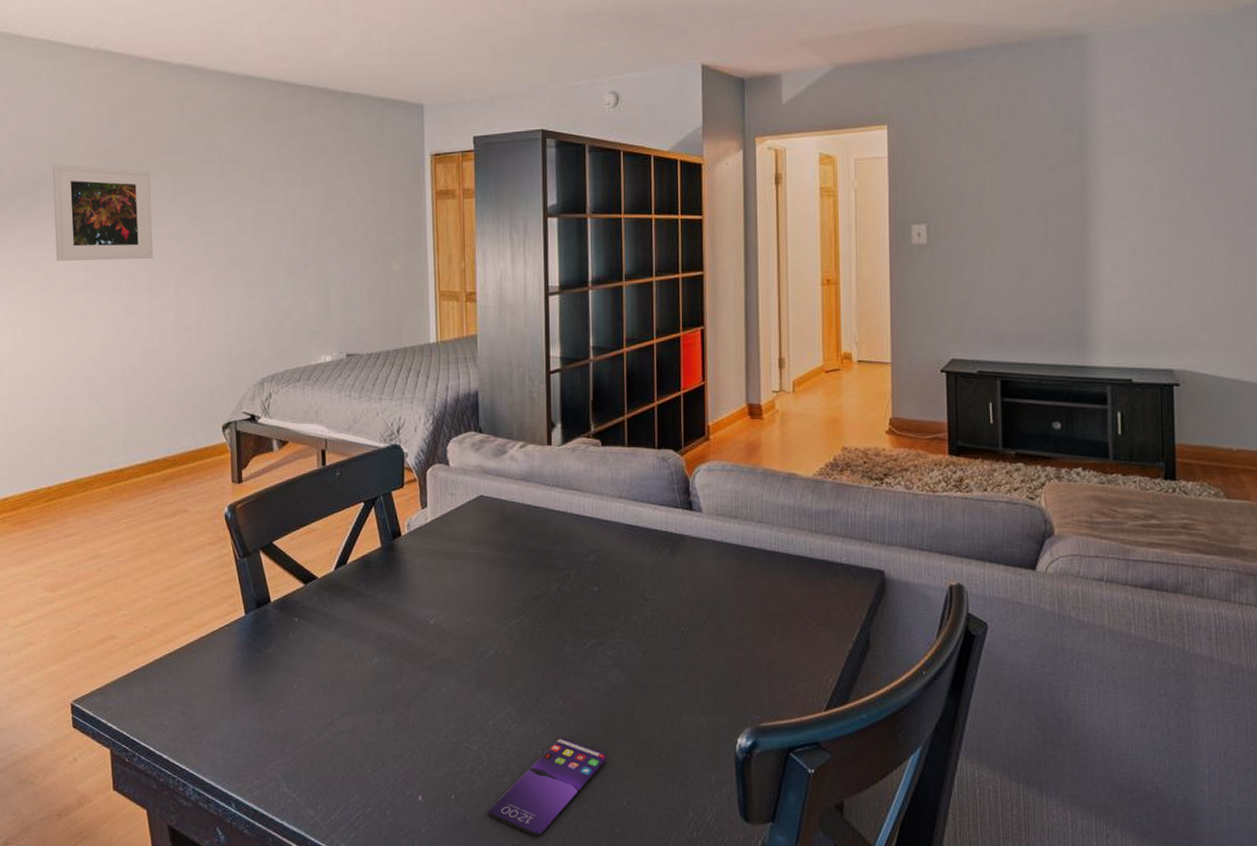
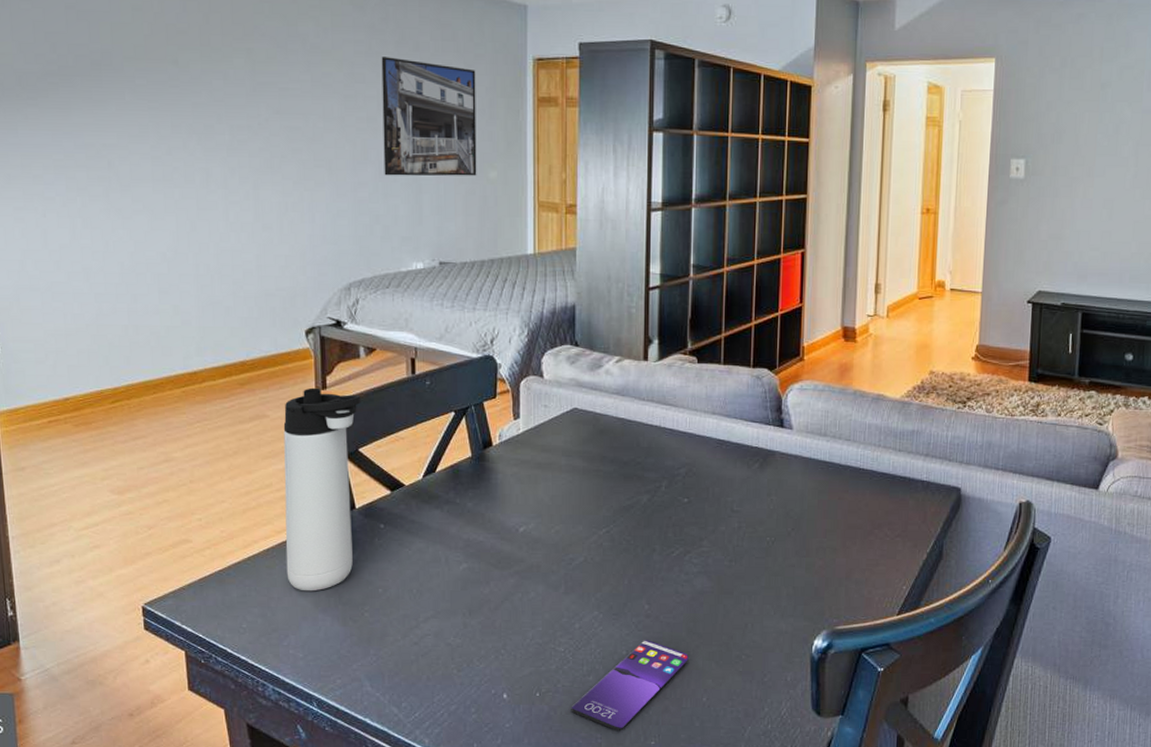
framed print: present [52,165,154,261] -> none [114,44,230,153]
thermos bottle: none [202,482,275,688] -> present [283,387,361,592]
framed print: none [290,161,380,273] -> present [381,57,477,176]

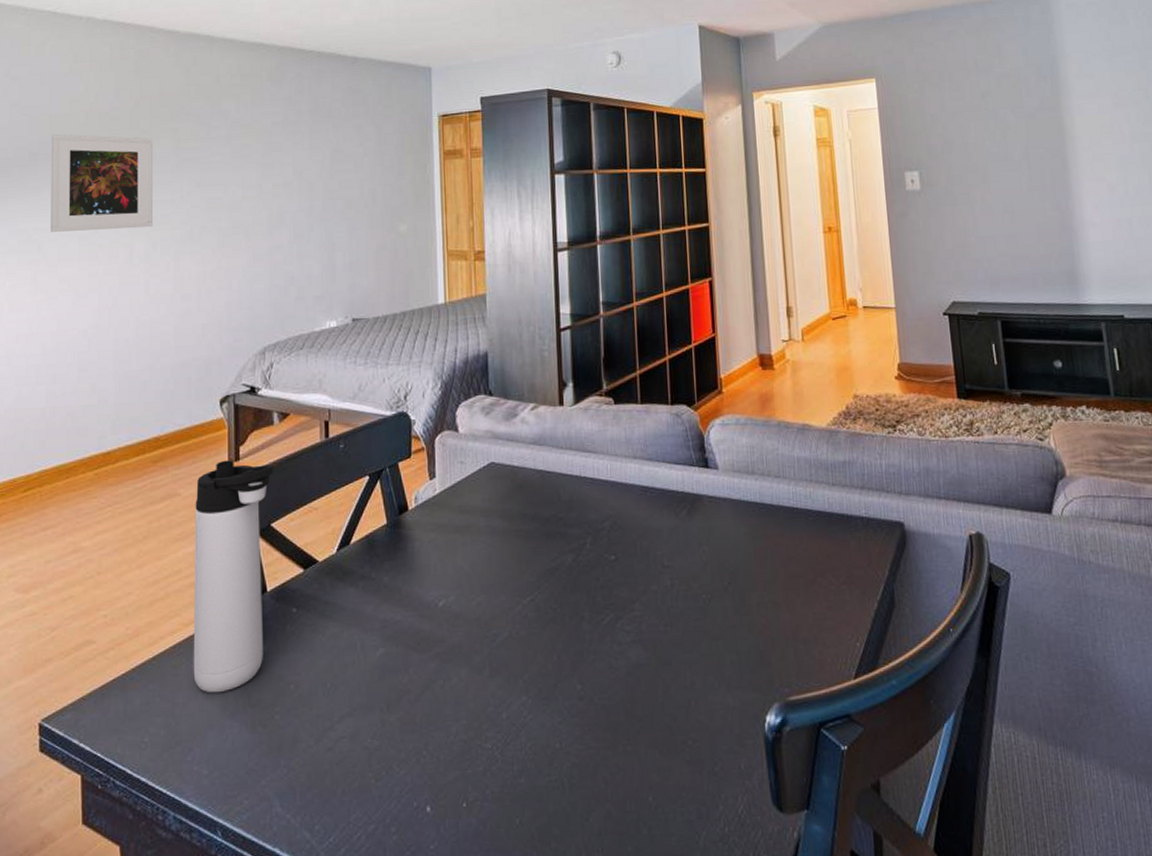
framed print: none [114,44,230,153] -> present [50,134,154,232]
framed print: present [381,57,477,176] -> none [297,125,388,237]
smartphone: present [571,640,689,731] -> none [502,728,629,846]

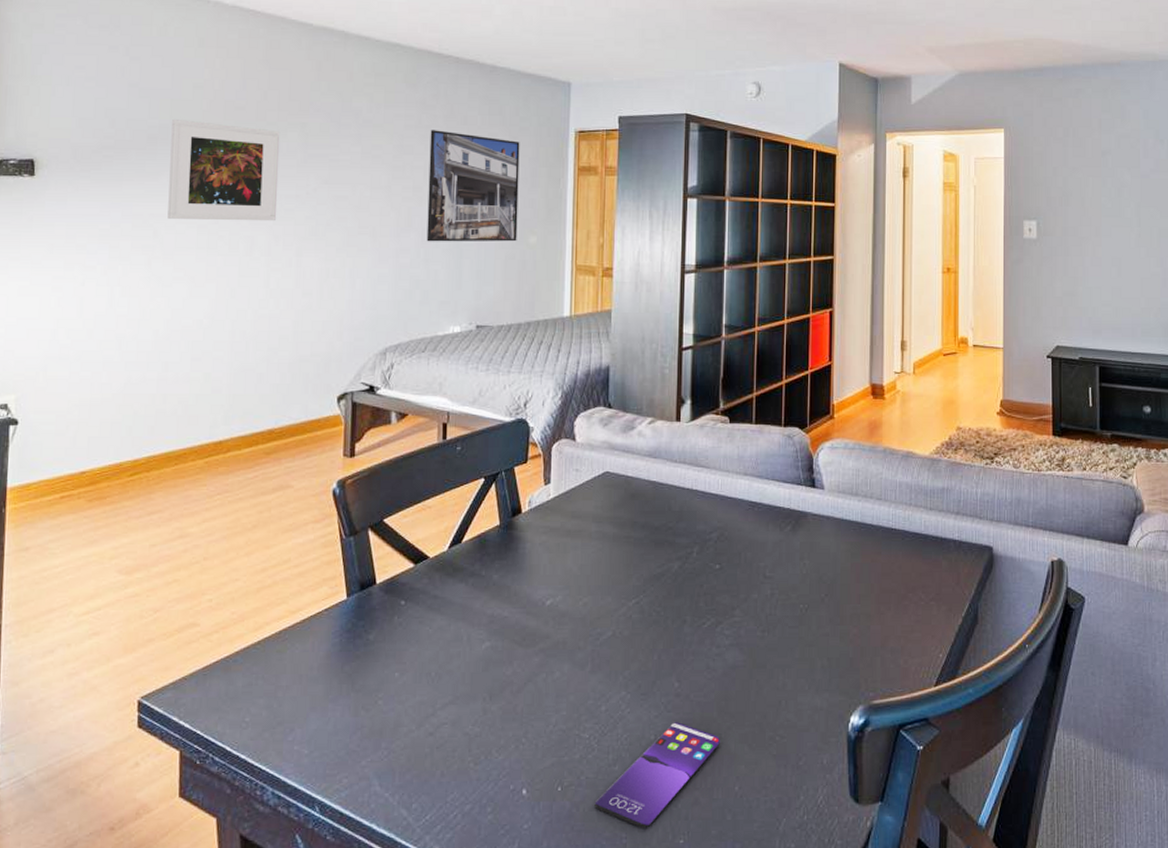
thermos bottle: present [193,459,274,693] -> none [298,455,389,678]
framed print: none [297,125,388,237] -> present [426,130,520,242]
smartphone: none [502,728,629,846] -> present [594,722,720,828]

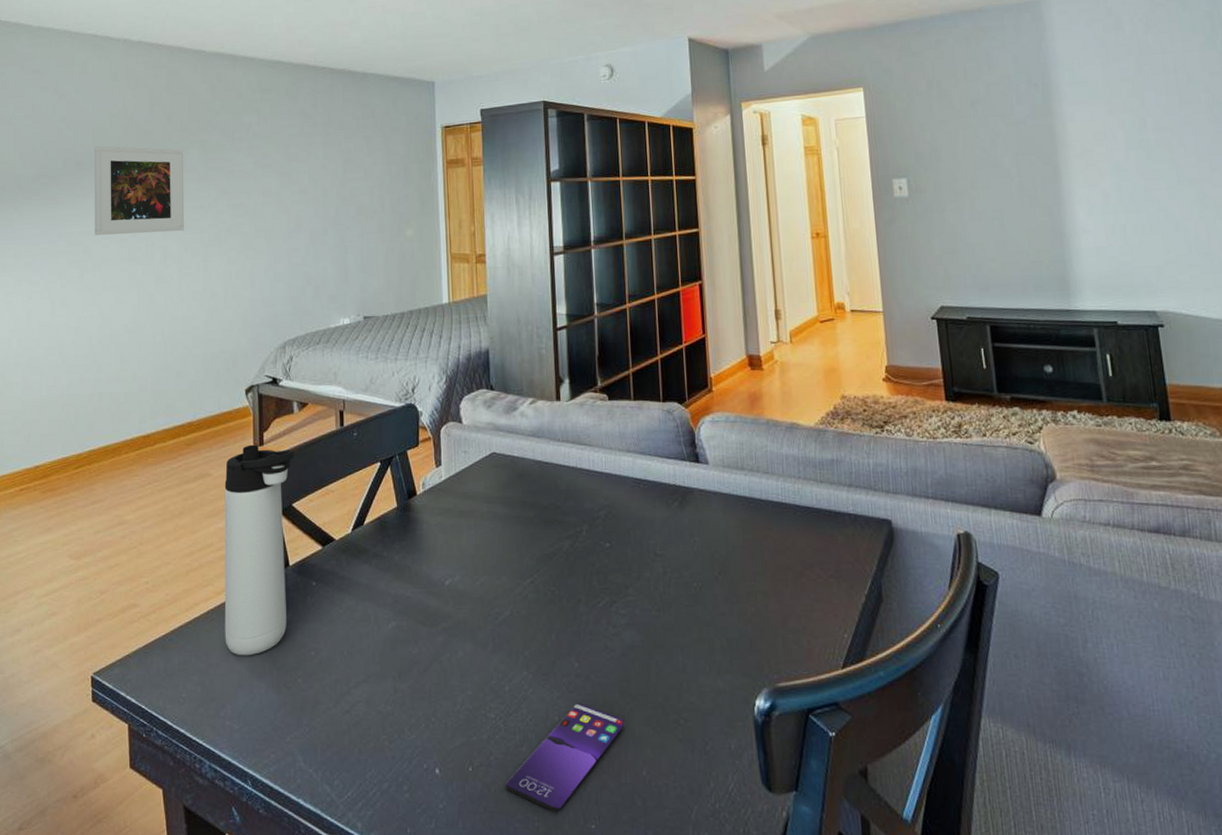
thermos bottle: none [298,455,389,678] -> present [224,444,294,656]
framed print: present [426,130,520,242] -> none [312,136,395,241]

